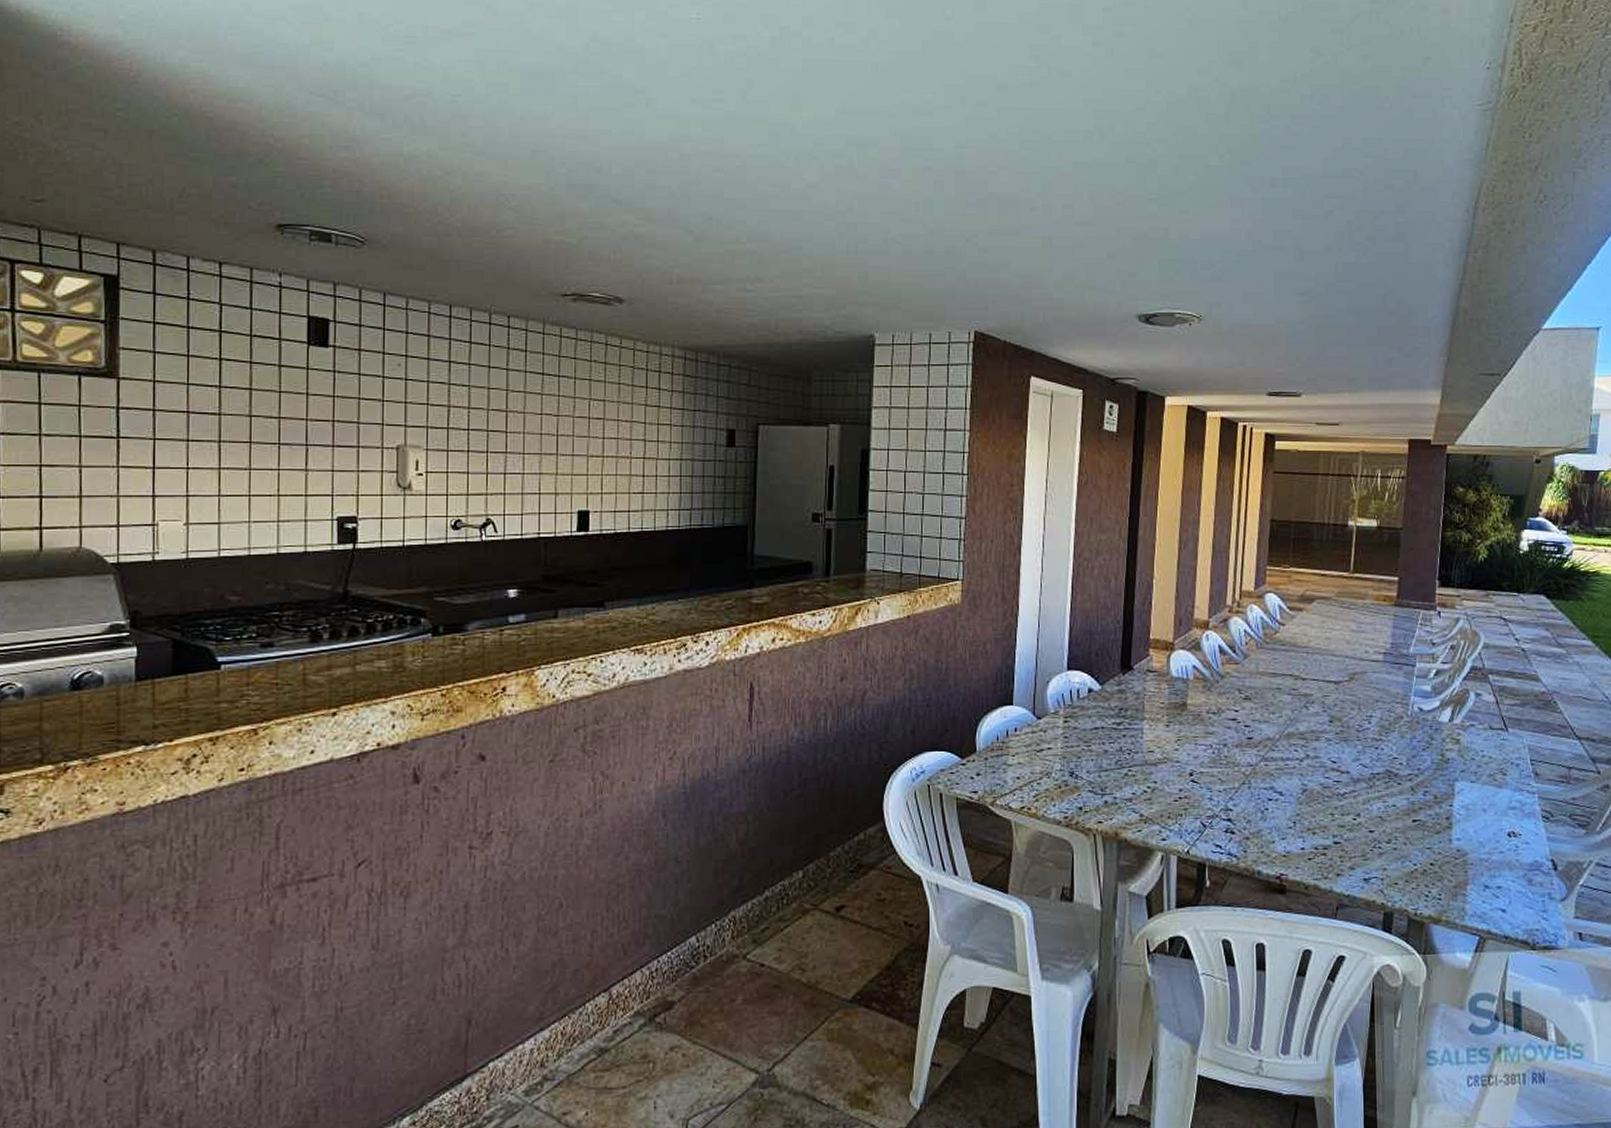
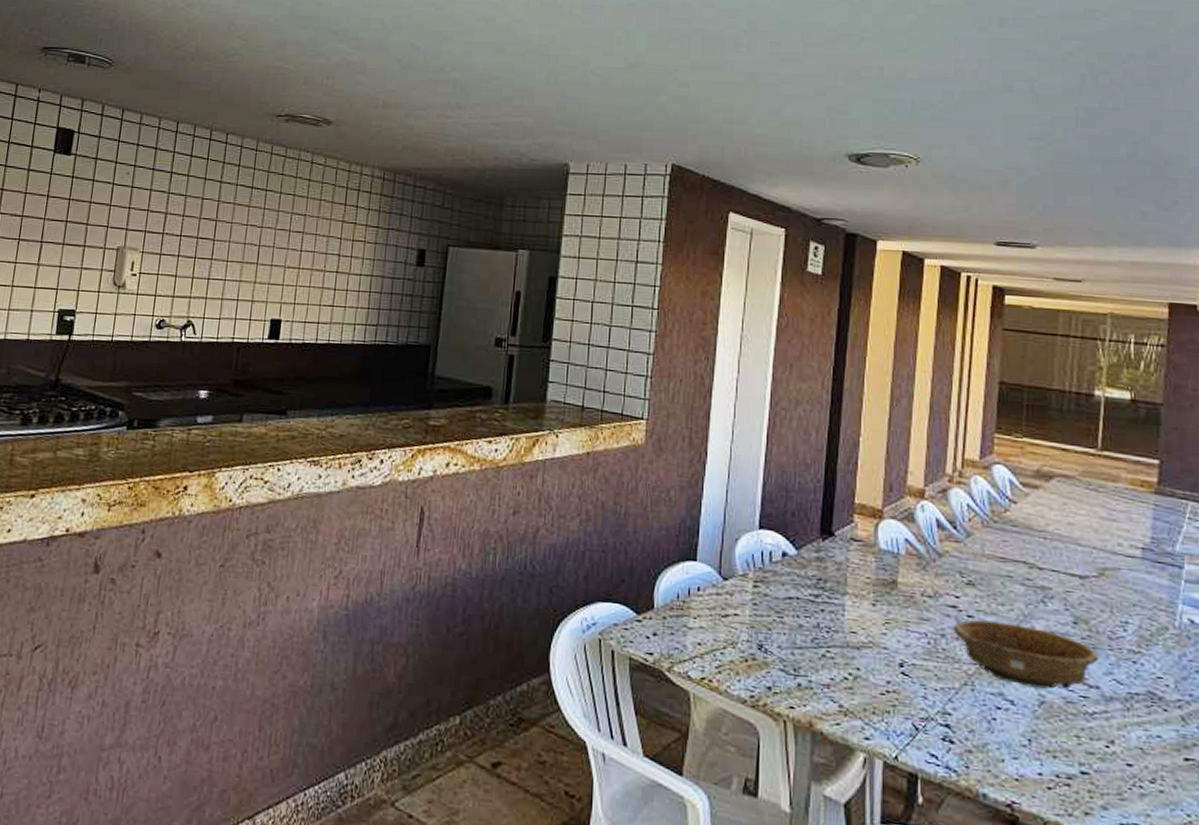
decorative bowl: none [1233,727,1350,780] -> present [953,619,1100,690]

